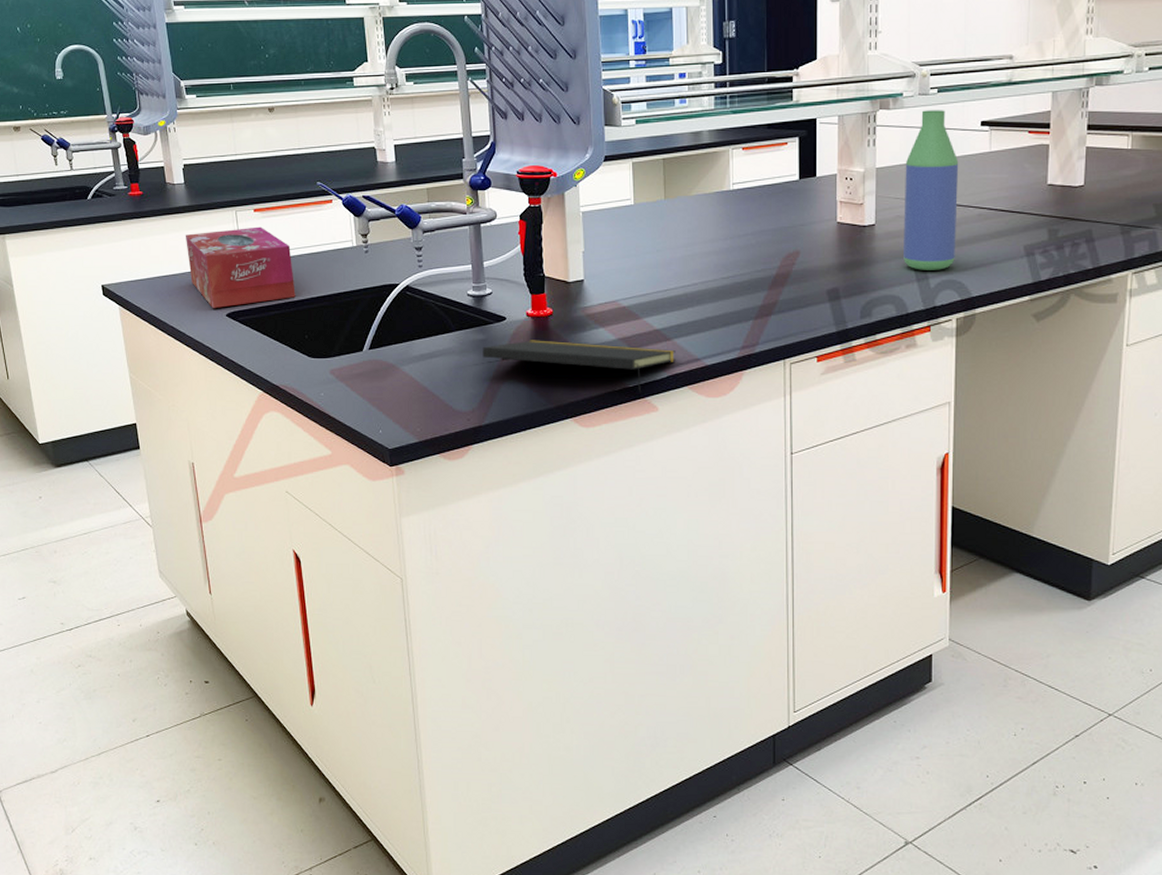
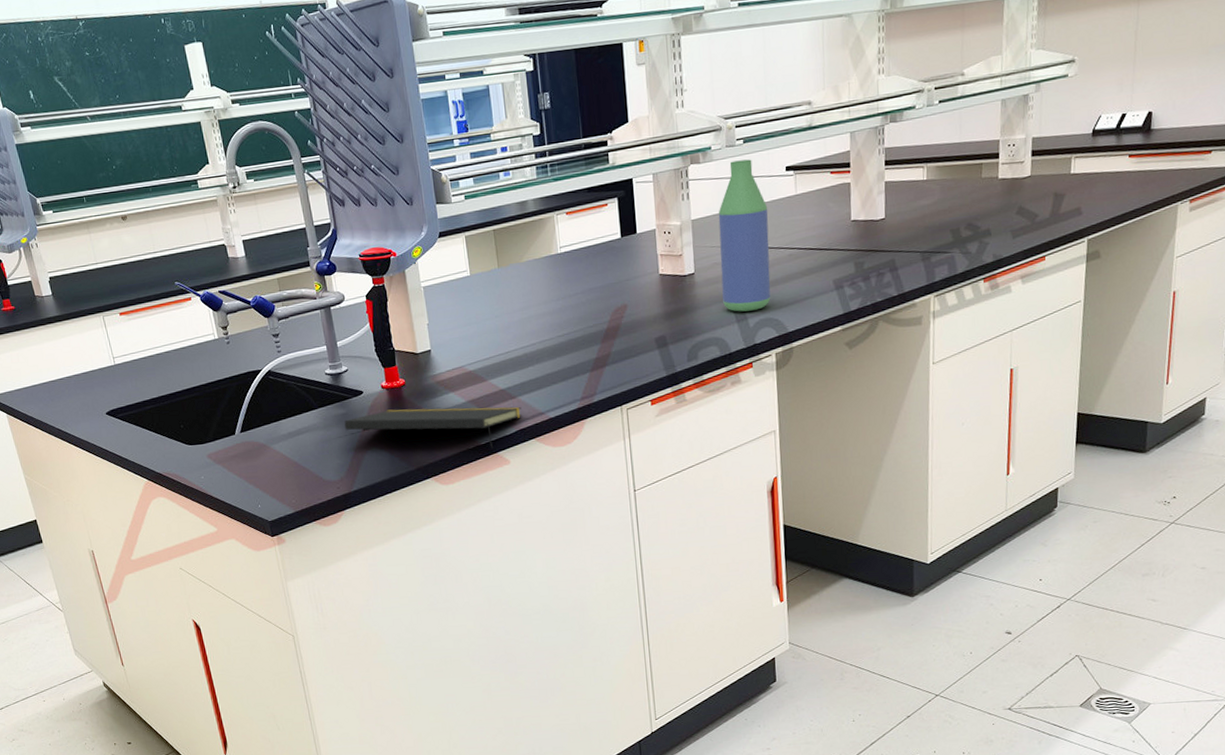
tissue box: present [185,226,296,308] -> none [58,328,168,408]

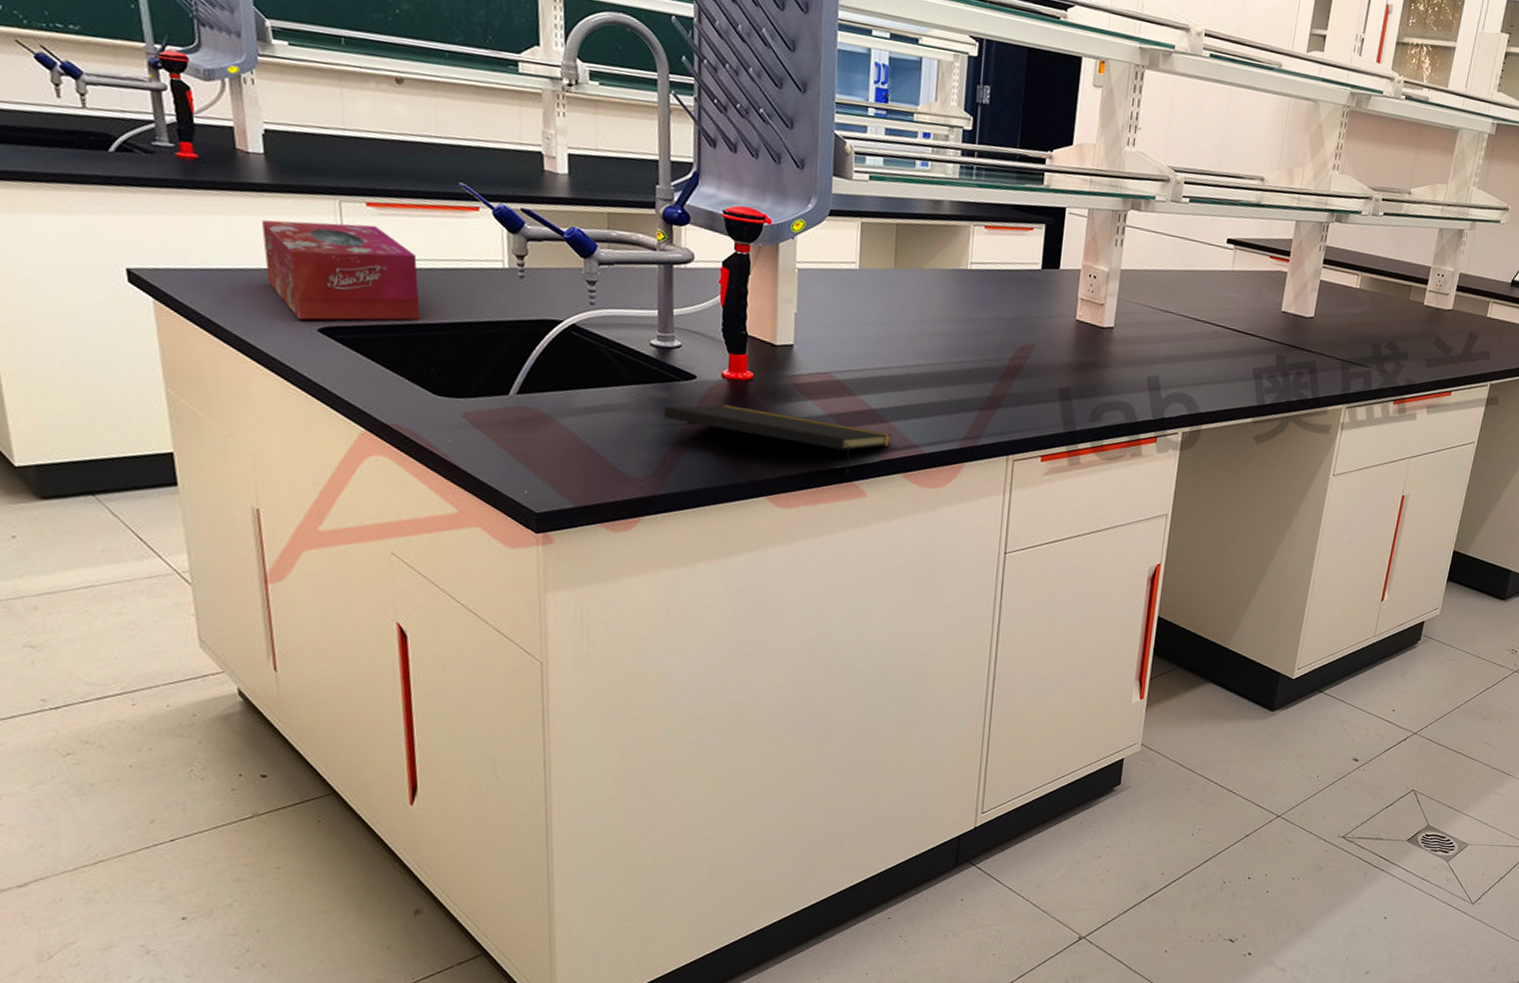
tissue box: none [58,328,168,408] -> present [261,220,421,321]
bottle: present [718,159,771,312] -> none [1138,218,1202,383]

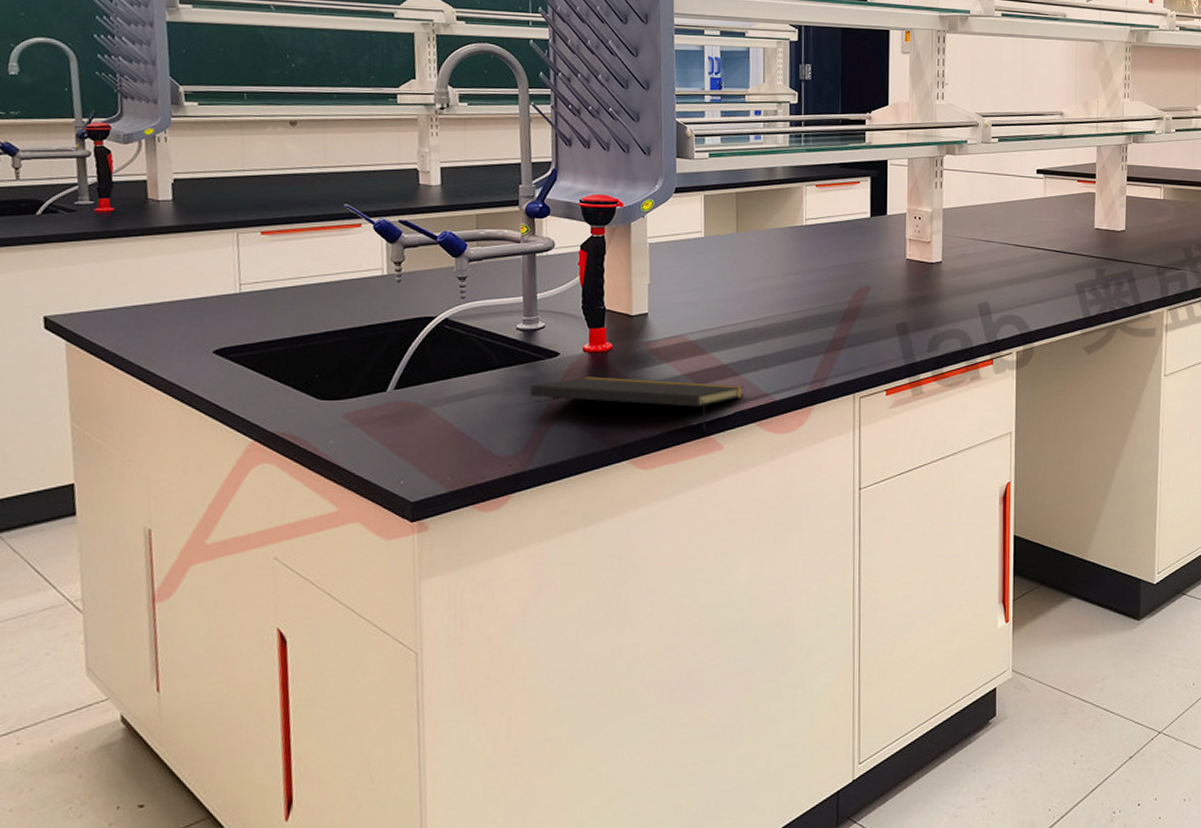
tissue box: present [261,220,421,321] -> none [166,251,307,344]

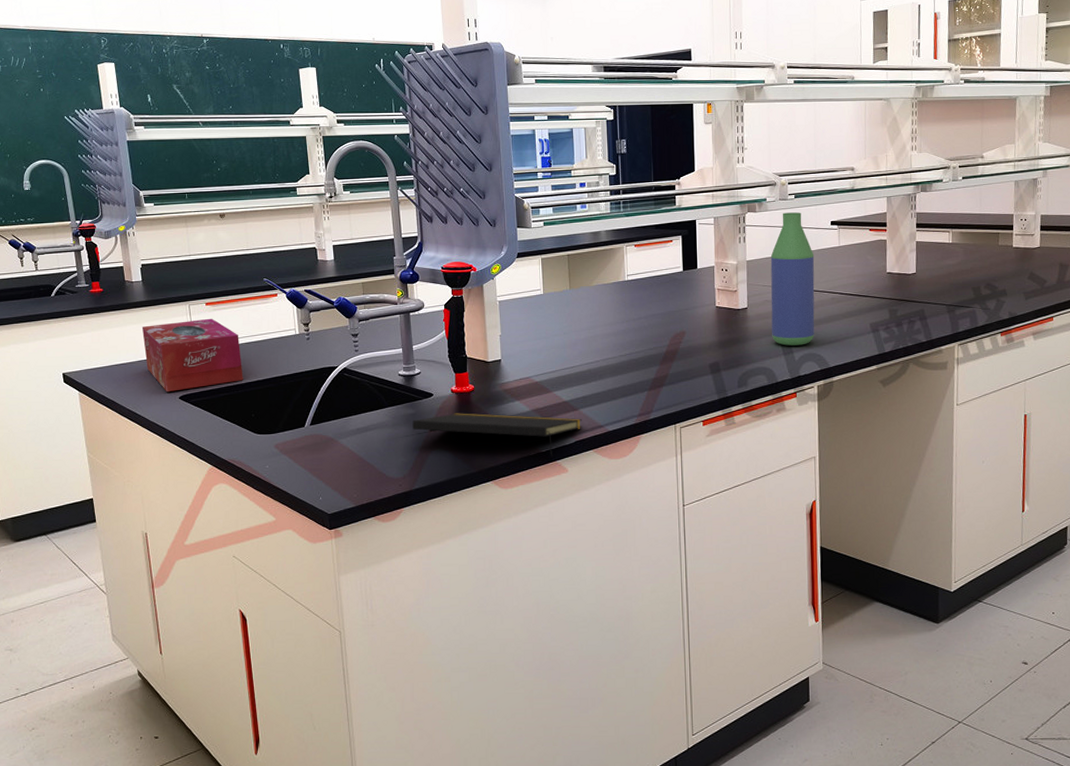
tissue box: none [166,251,307,344] -> present [141,318,243,392]
bottle: none [968,157,1018,306] -> present [770,212,815,346]

